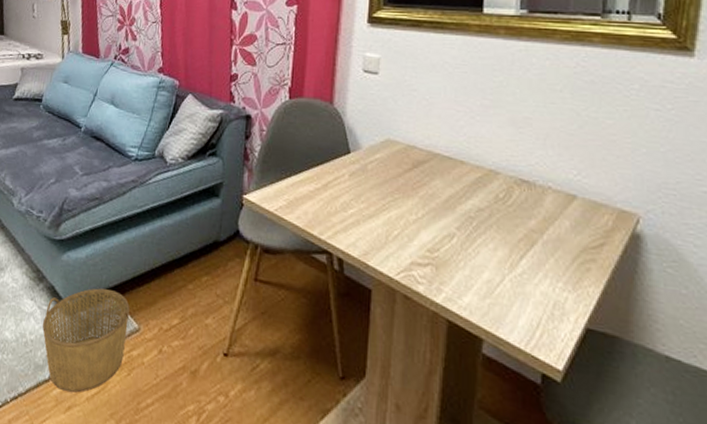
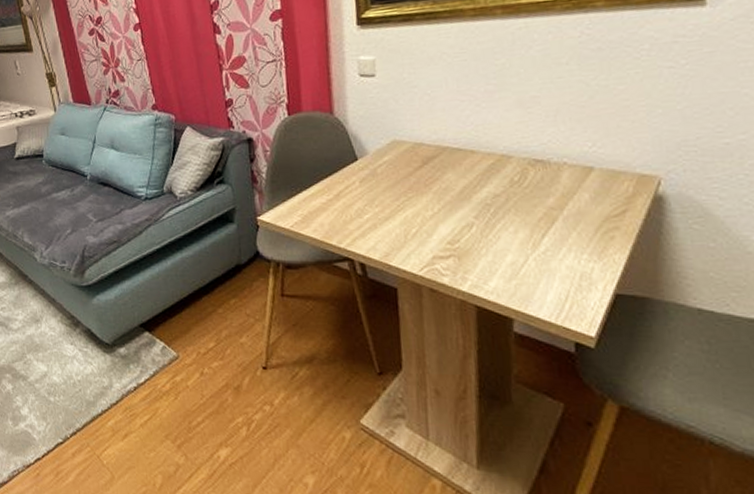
basket: present [42,288,130,393] -> none [85,325,168,421]

